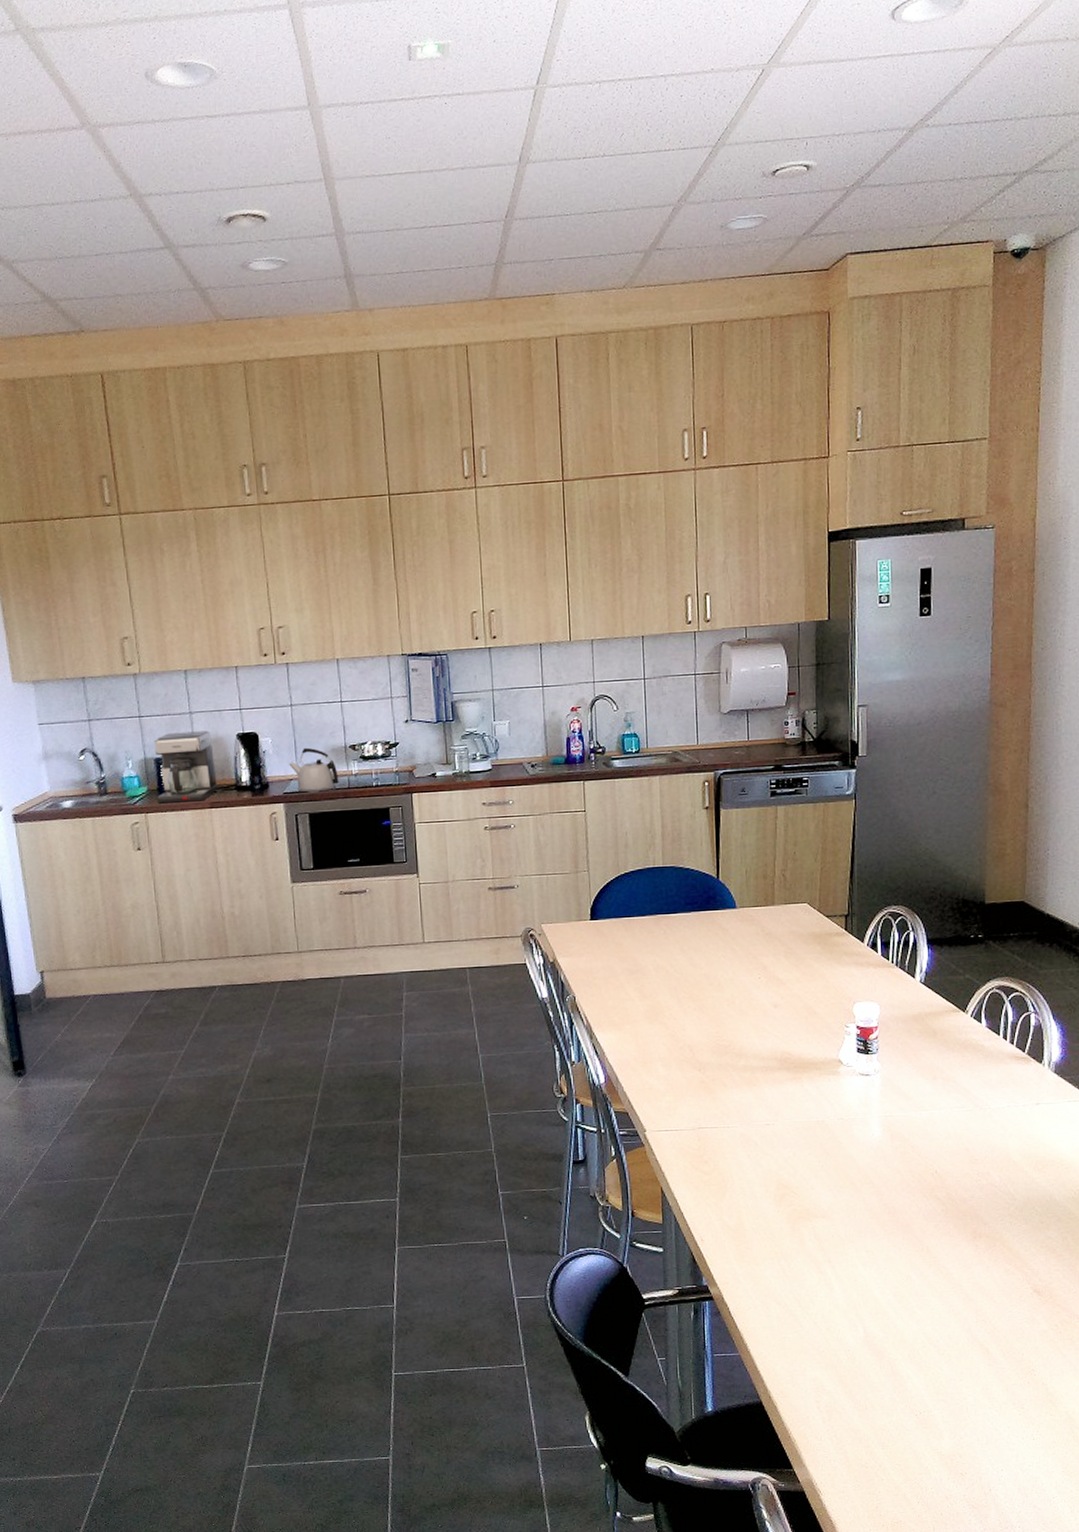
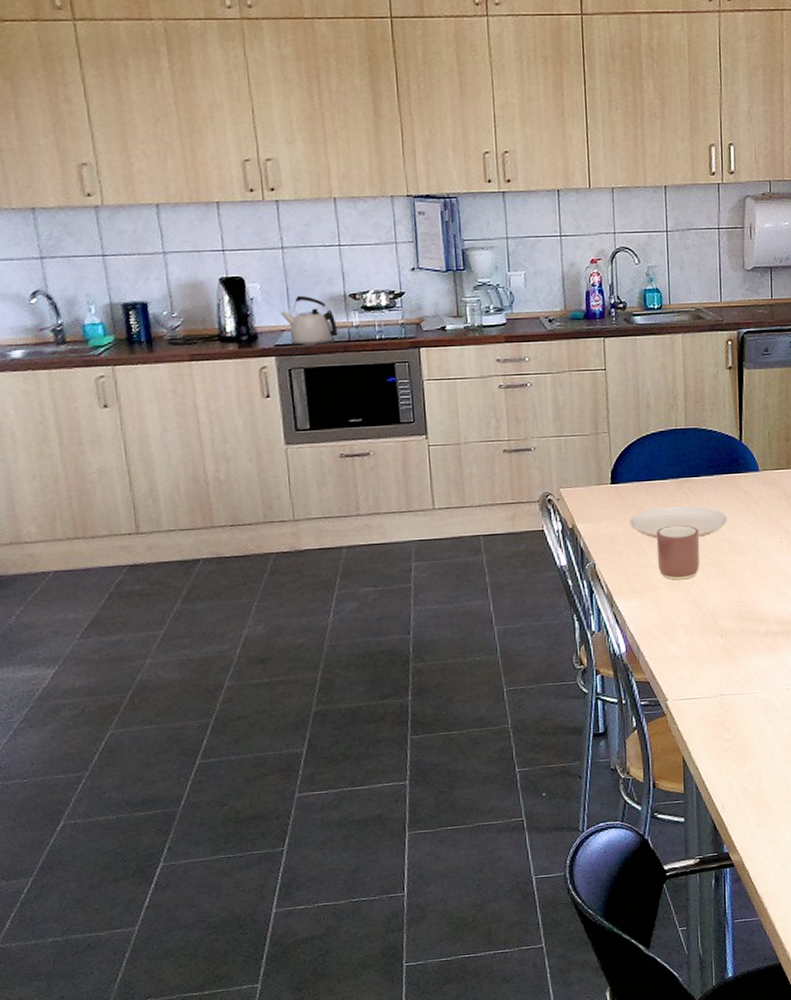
coffee maker: present [153,731,218,804] -> none [120,274,198,355]
plate: none [608,941,705,973] -> present [629,505,728,538]
mug: none [634,960,678,1014] -> present [656,524,700,580]

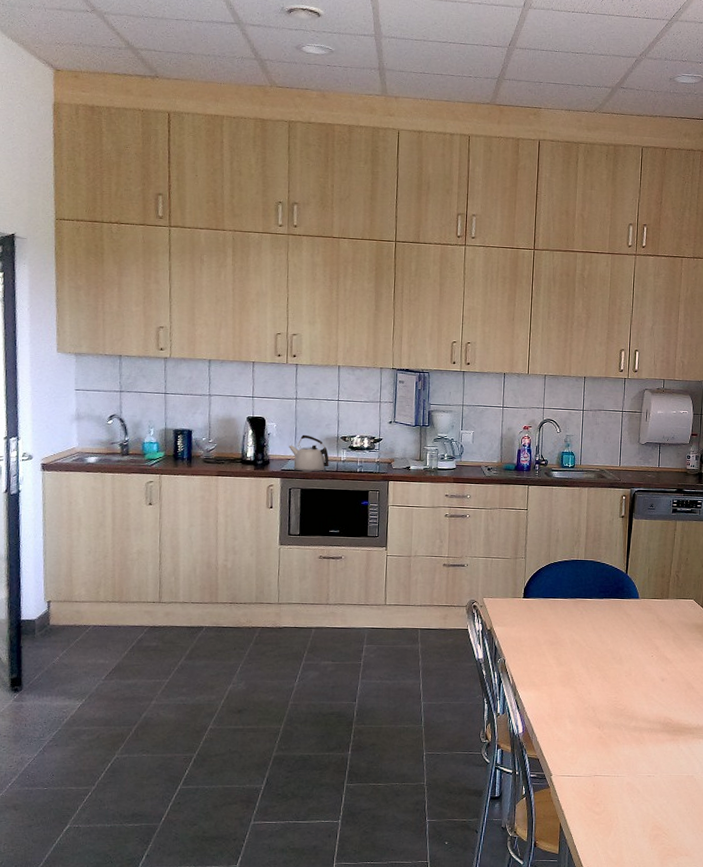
plate: present [629,505,728,538] -> none [535,619,611,646]
mug: present [656,524,700,580] -> none [553,635,589,679]

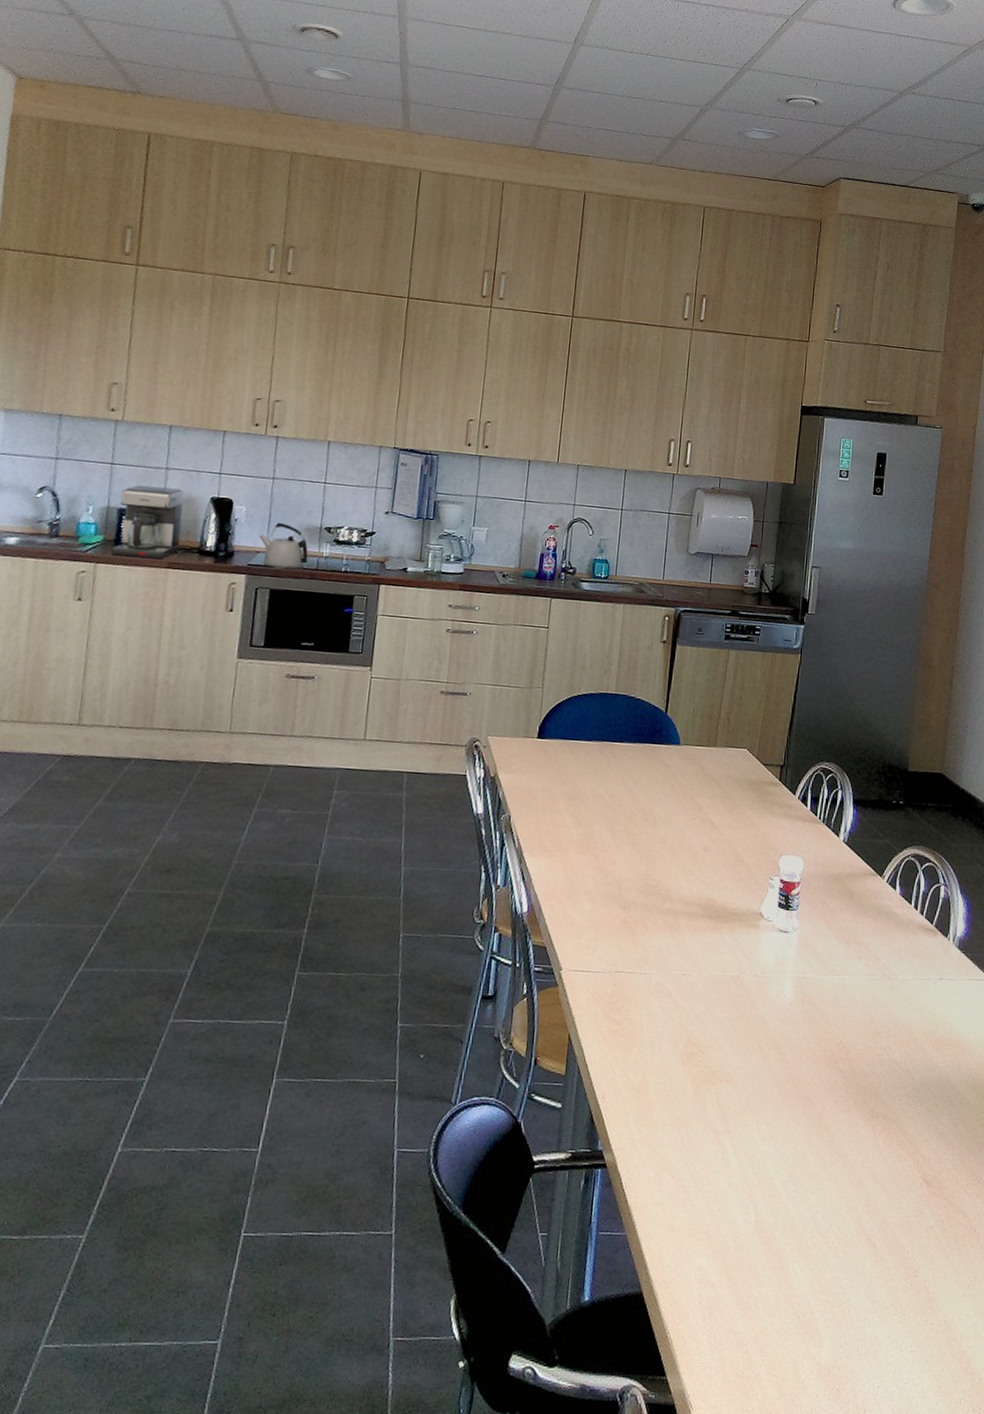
coffee maker: none [172,410,226,469] -> present [111,485,184,560]

